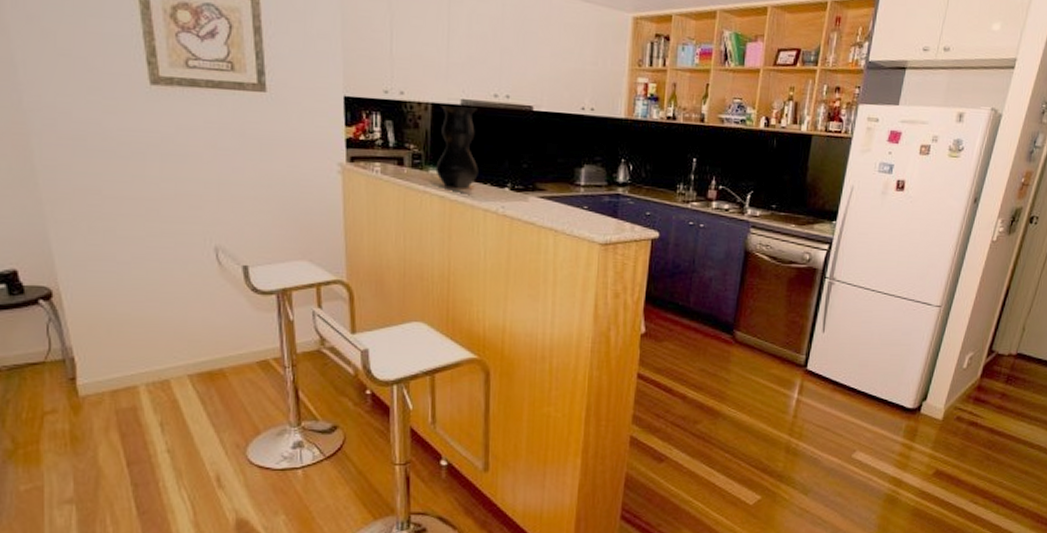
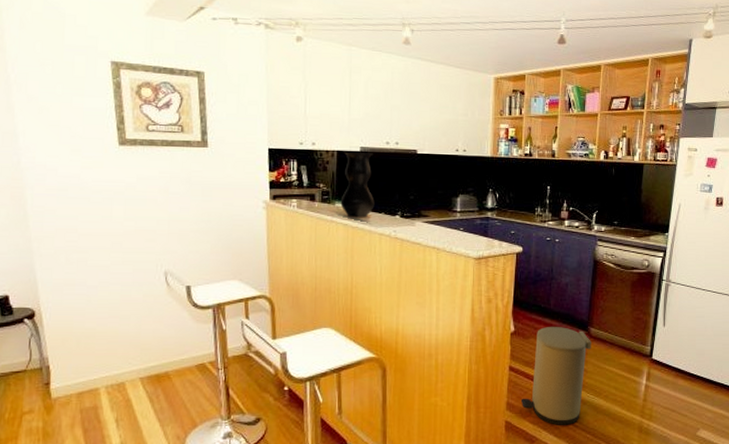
pedal bin: none [649,329,736,443] -> present [520,327,591,425]

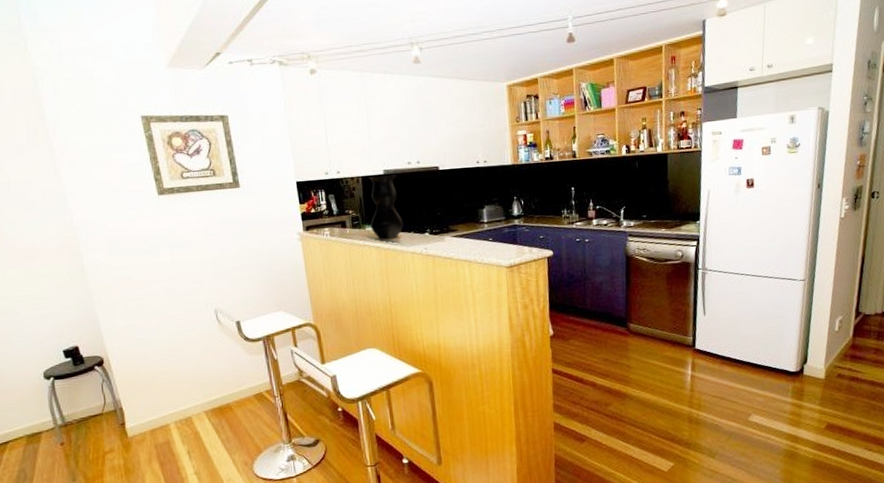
pedal bin: present [520,327,591,425] -> none [567,325,632,423]

